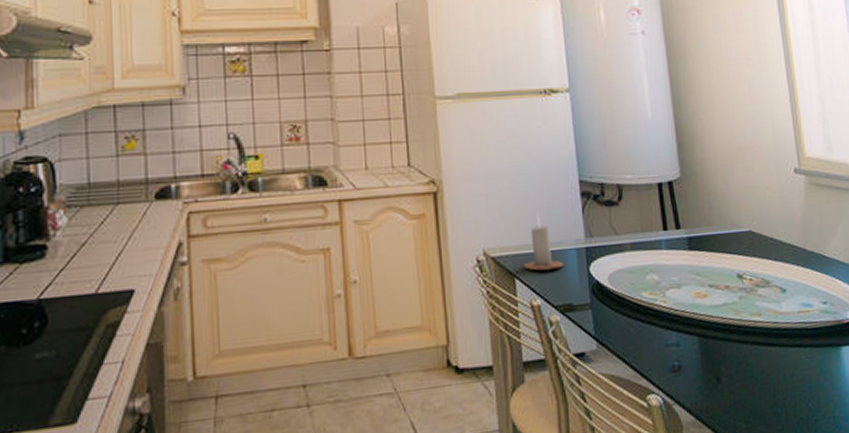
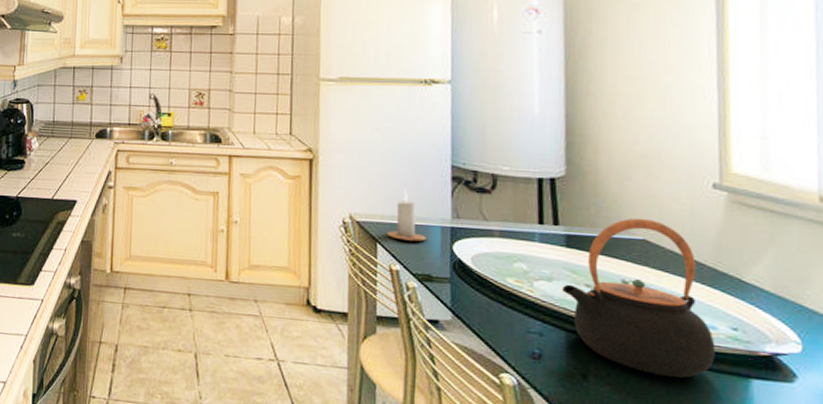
teapot: none [691,210,814,362] -> present [562,218,716,379]

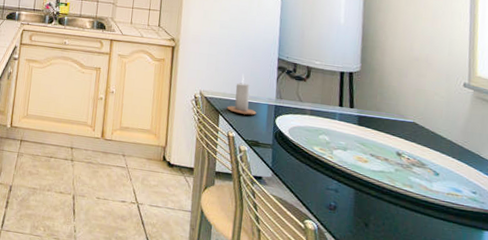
teapot: present [562,218,716,379] -> none [354,105,460,229]

